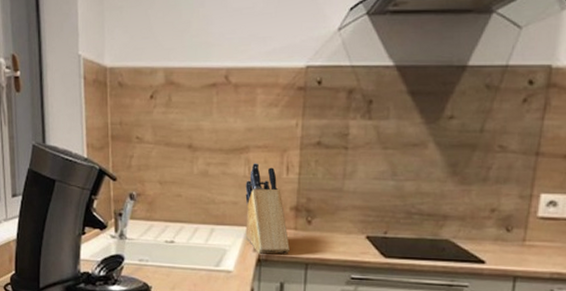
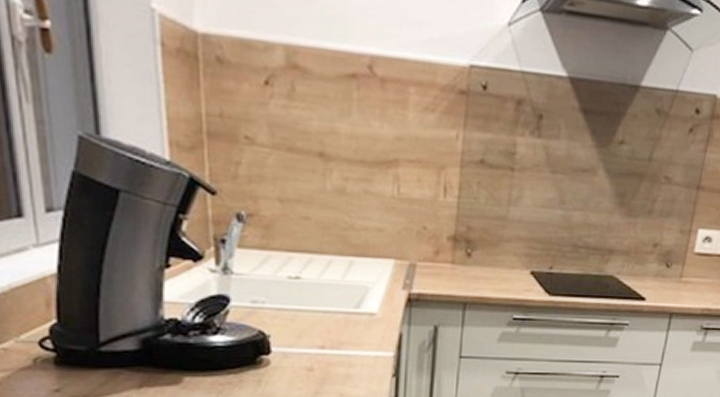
knife block: present [245,163,290,255] -> none [393,181,446,293]

